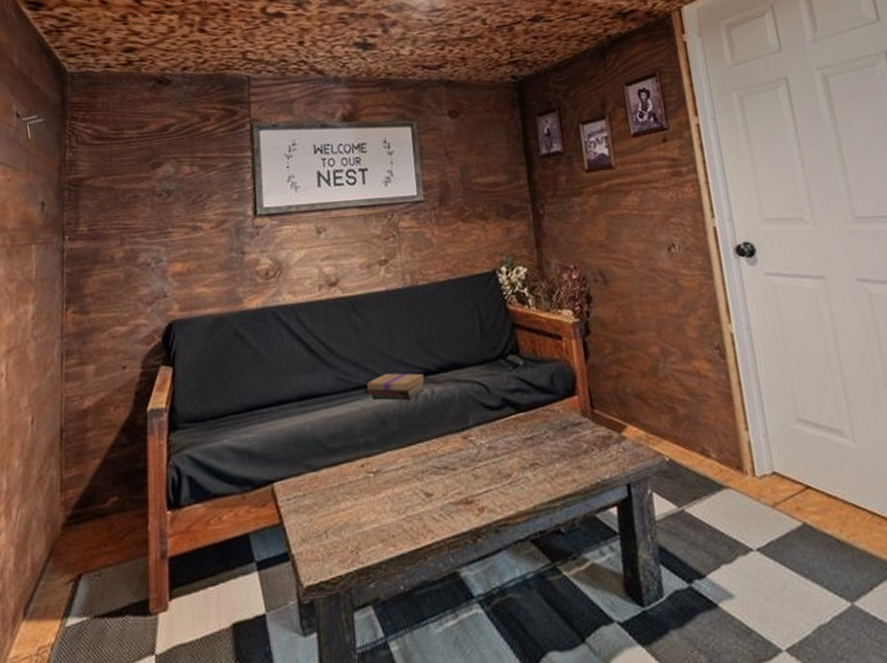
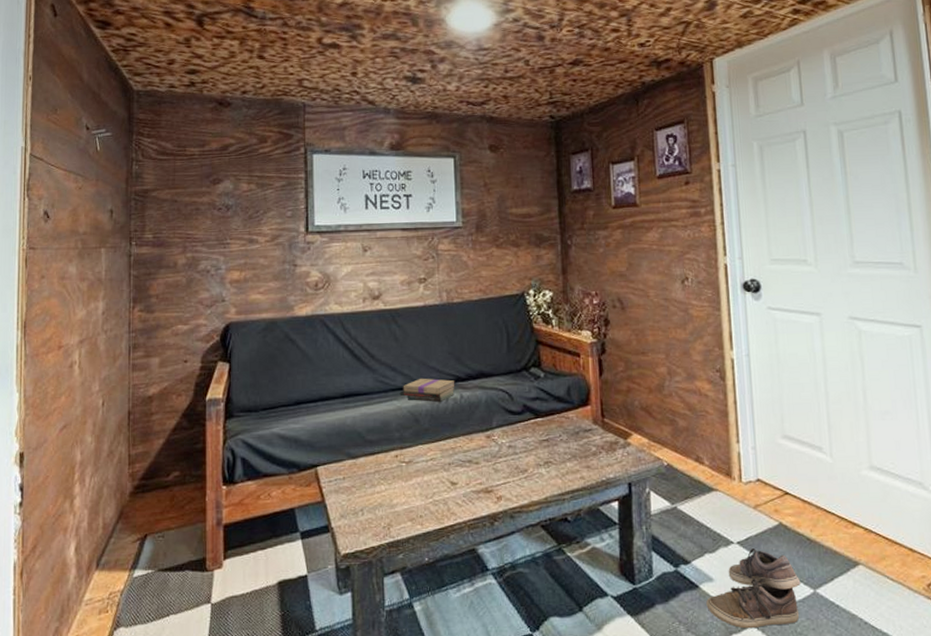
shoe: none [728,554,838,656] -> present [706,547,801,629]

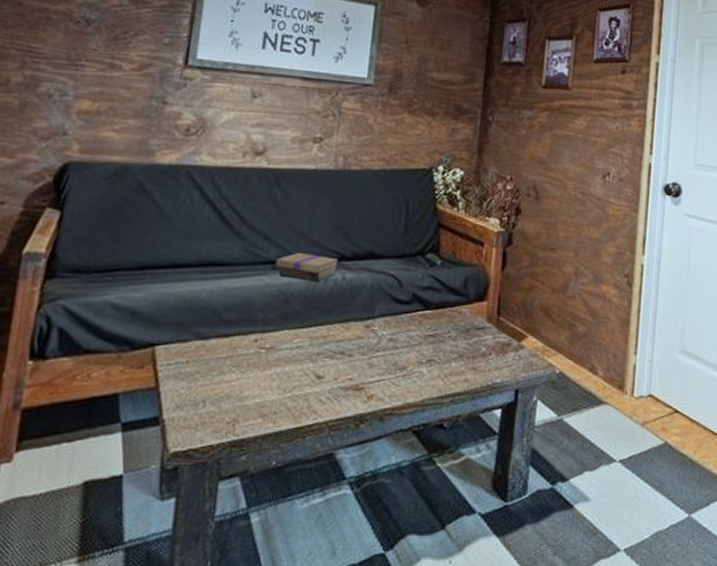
shoe: present [706,547,801,629] -> none [578,467,677,554]

